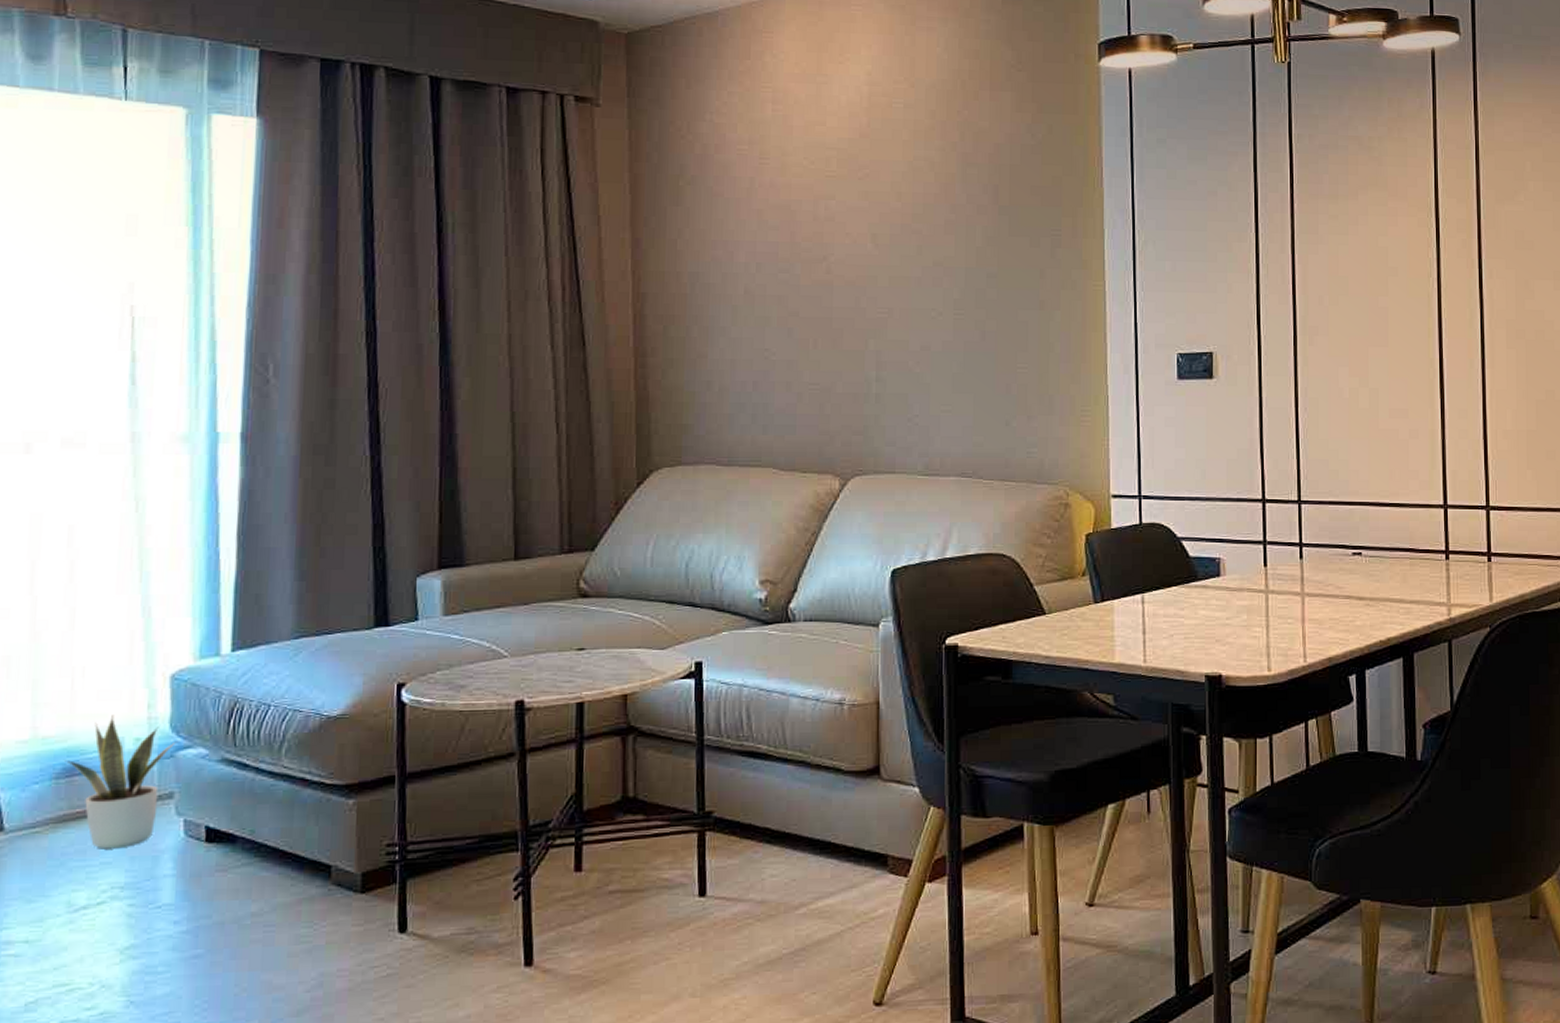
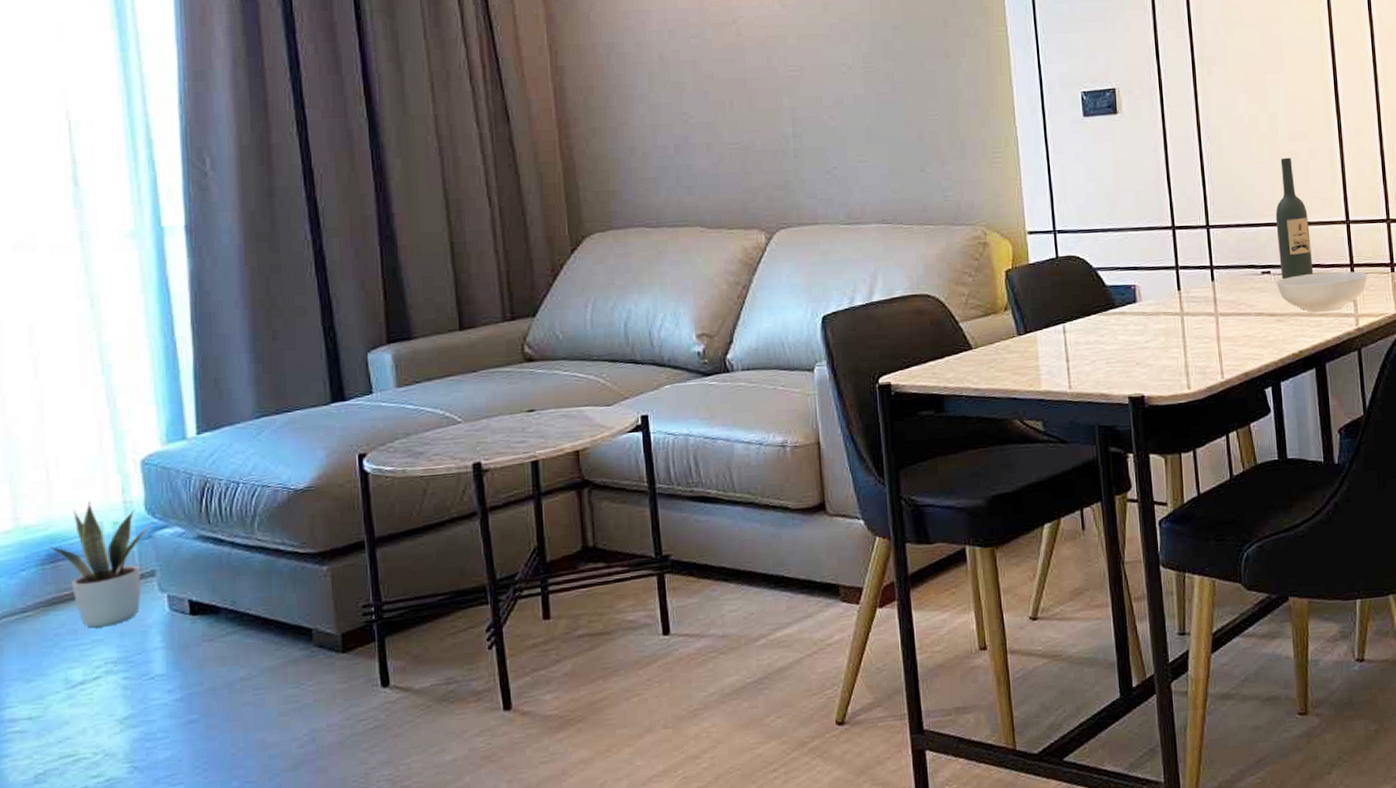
bowl: none [1367,557,1463,600] -> present [1276,271,1368,313]
wine bottle: none [1370,435,1407,563] -> present [1275,157,1314,280]

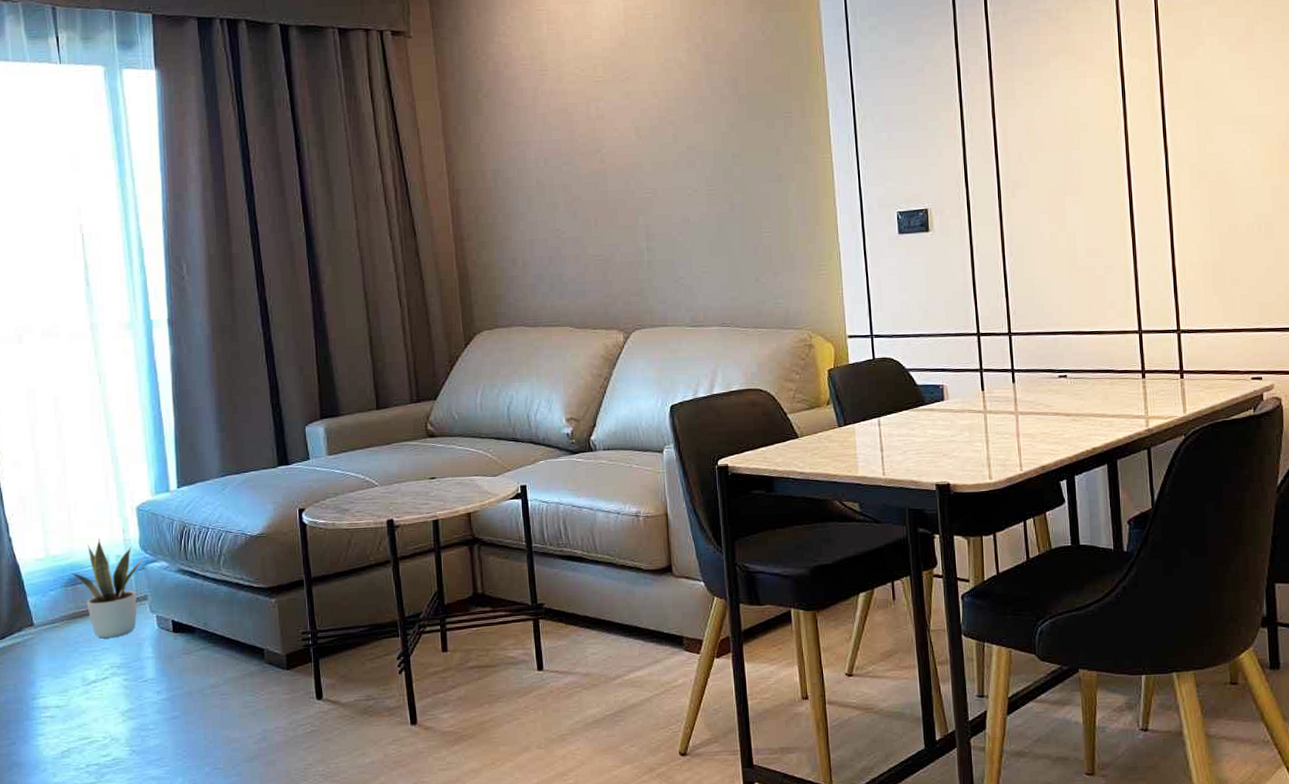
wine bottle: present [1275,157,1314,280] -> none [1072,272,1107,383]
bowl: present [1276,271,1368,313] -> none [1072,377,1158,414]

